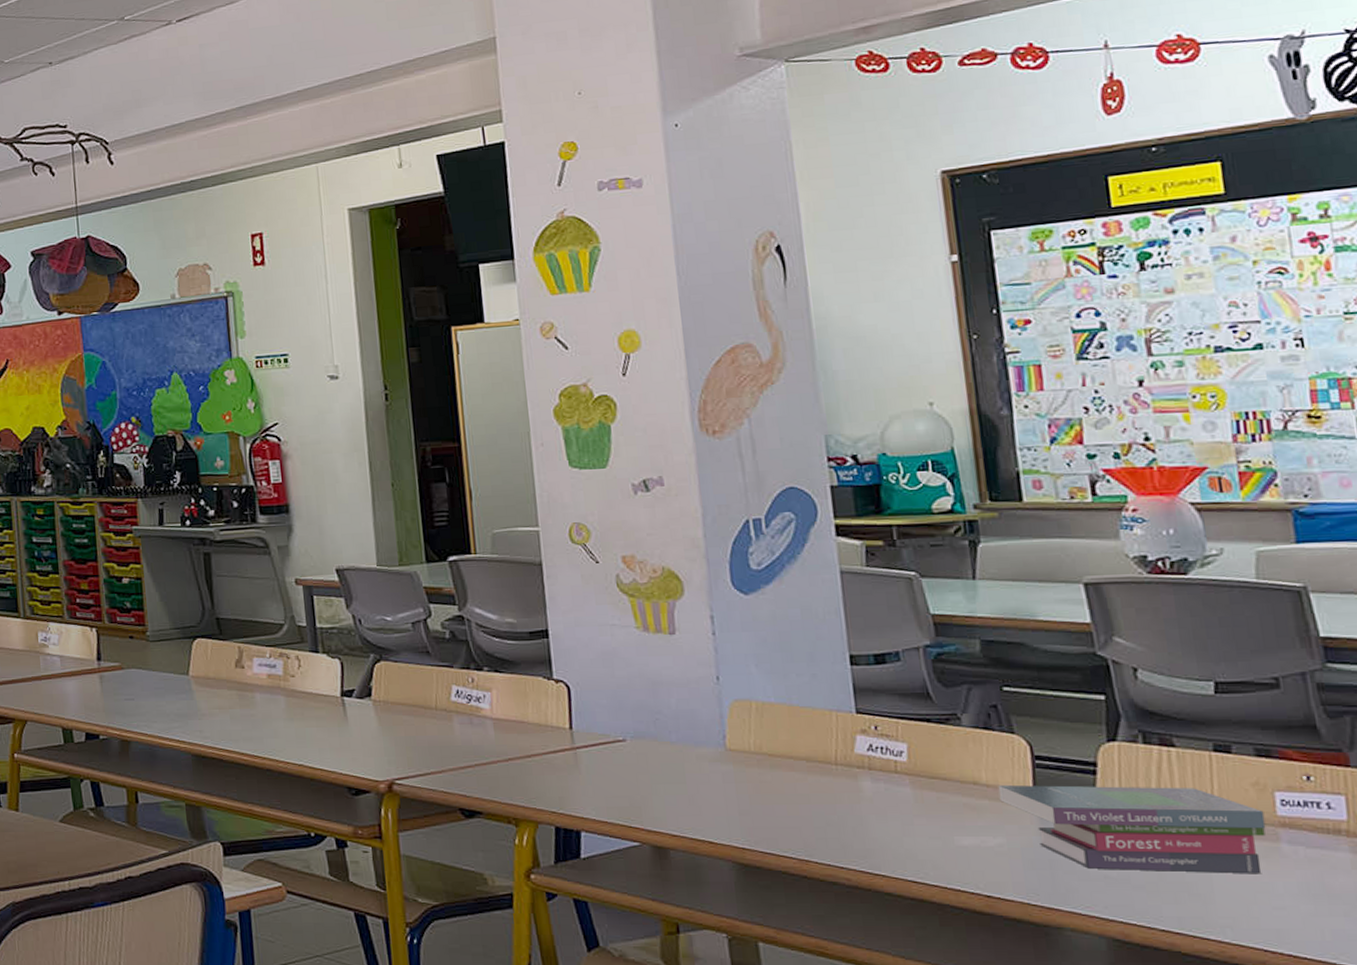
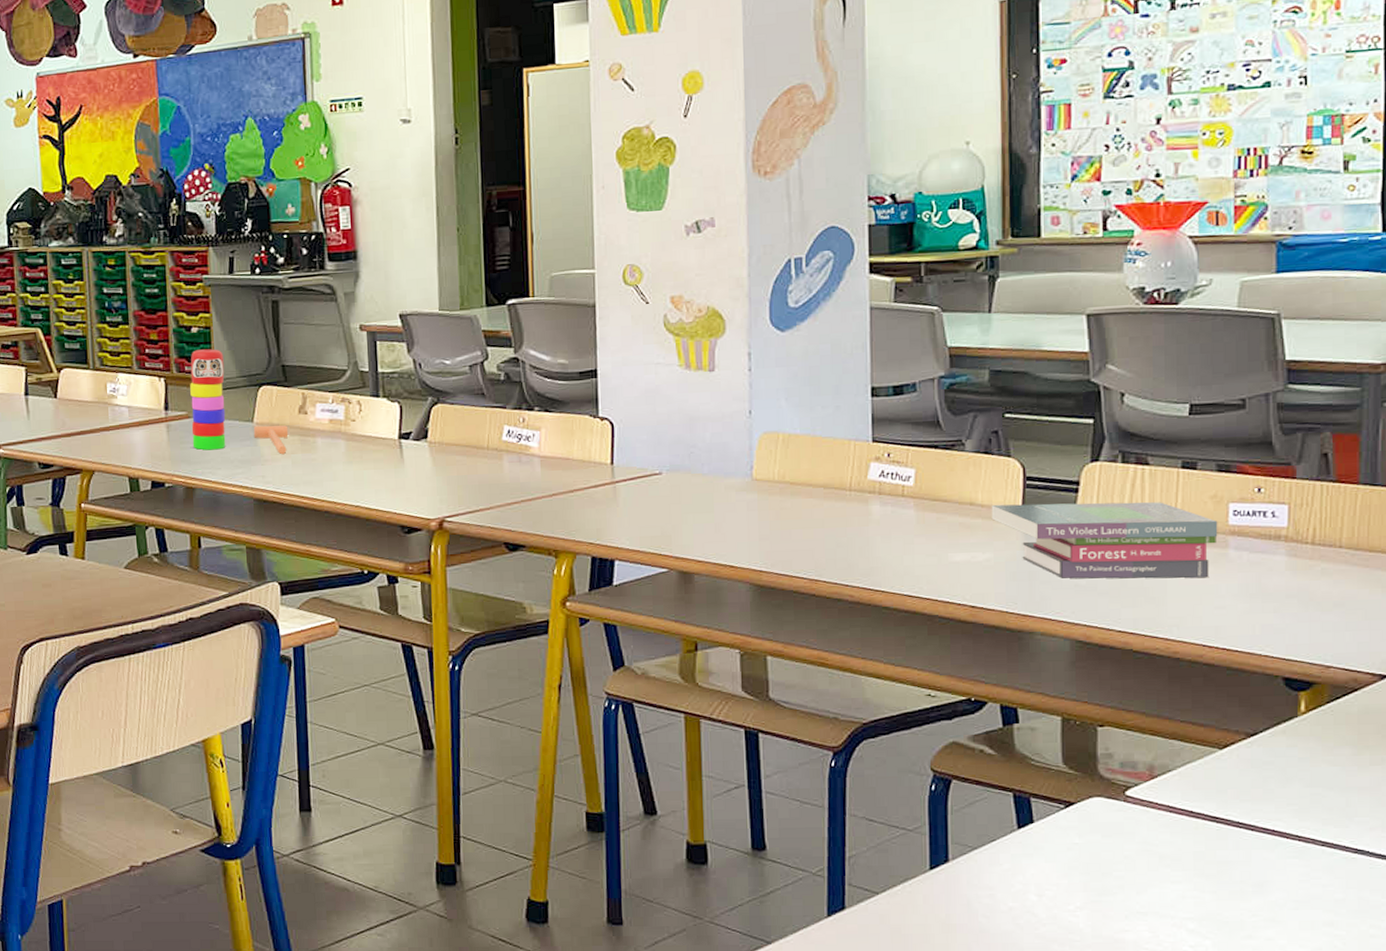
stacking toy: none [122,600,226,708] -> present [190,349,289,454]

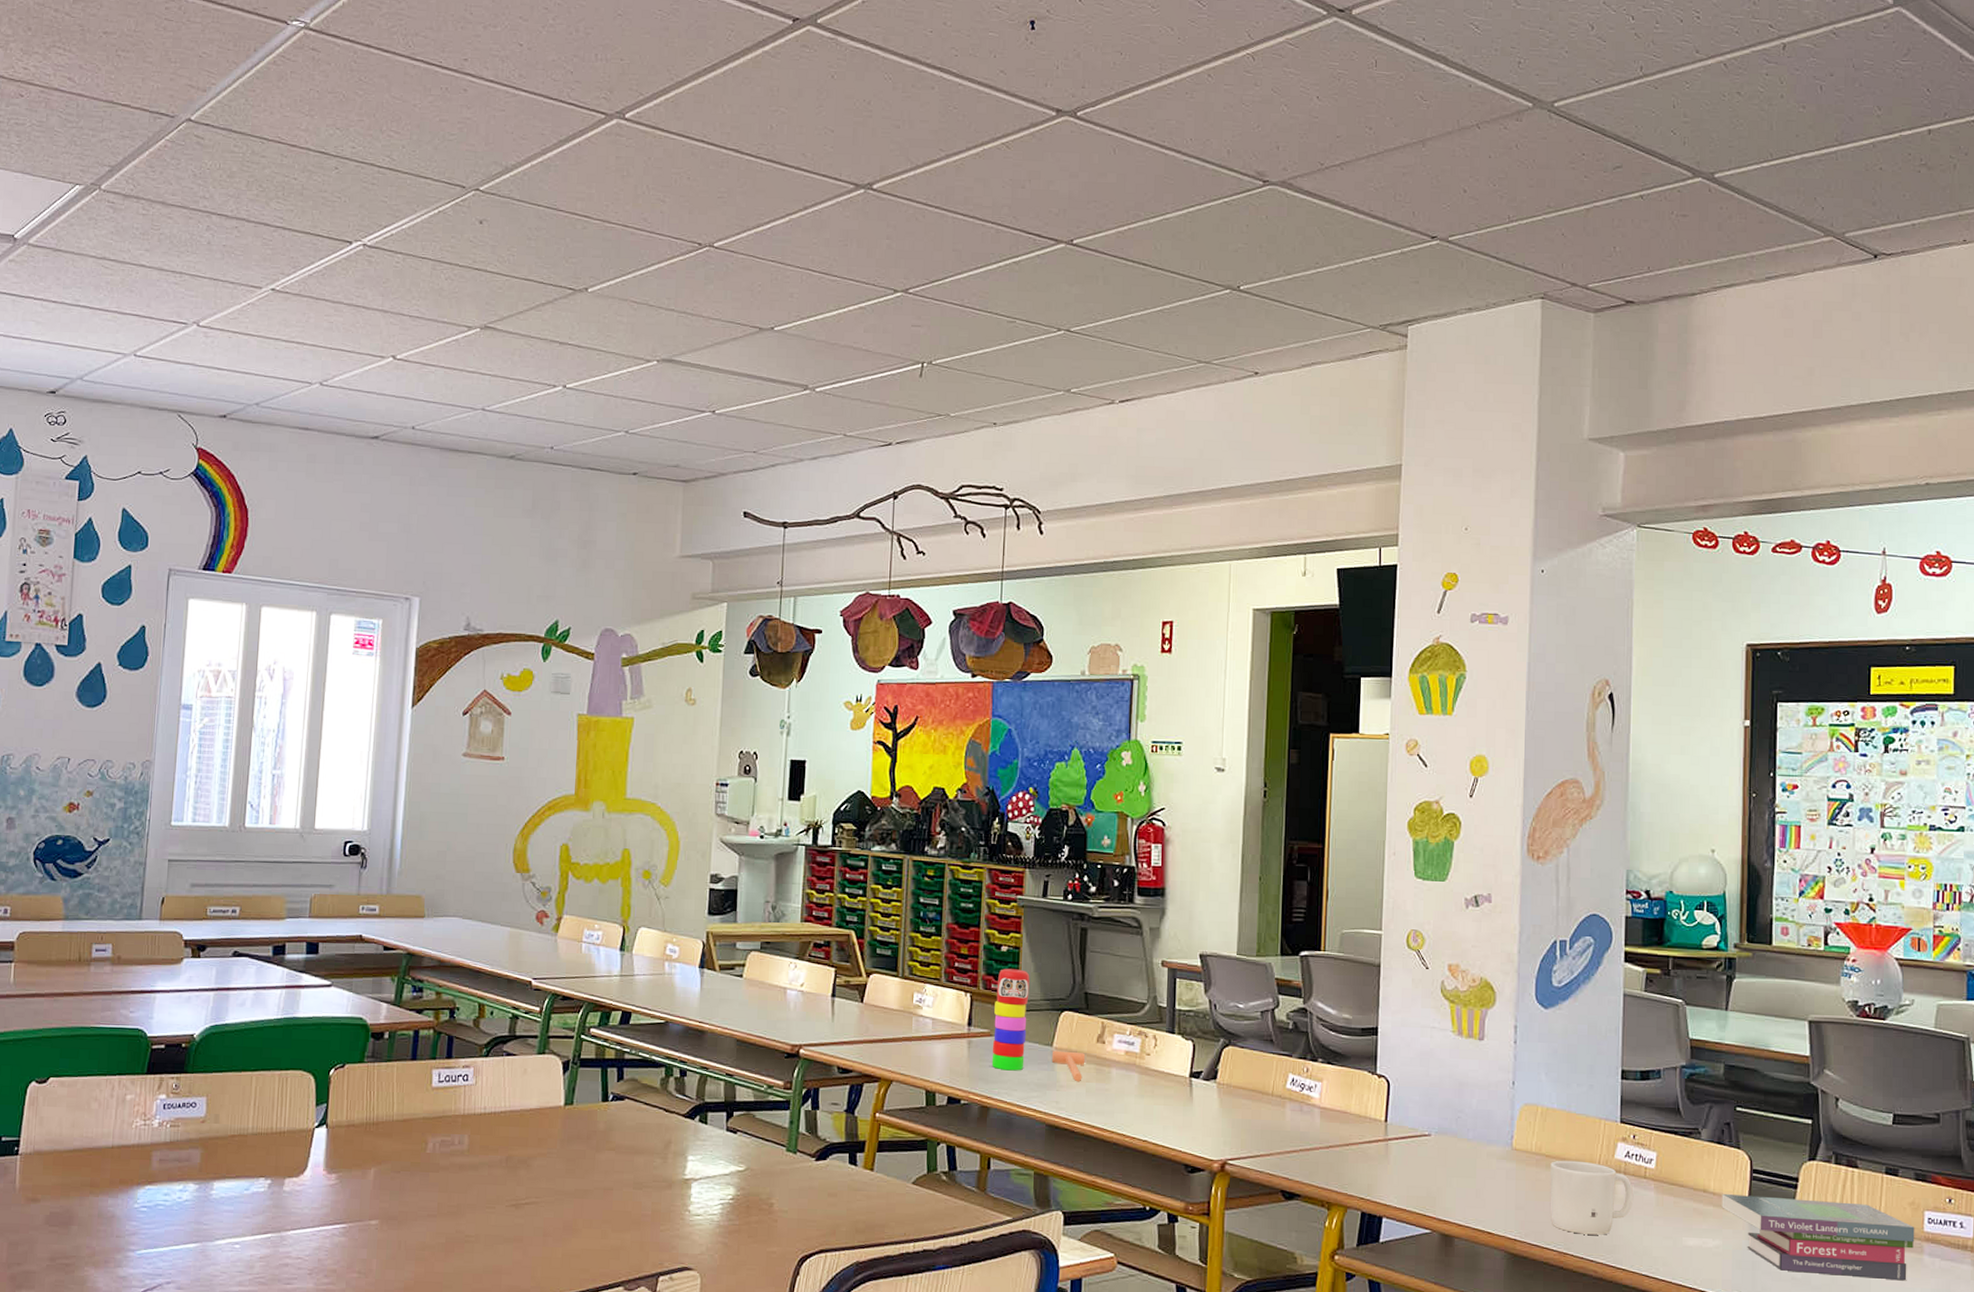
mug: none [796,485,891,560] -> present [1549,1160,1634,1235]

